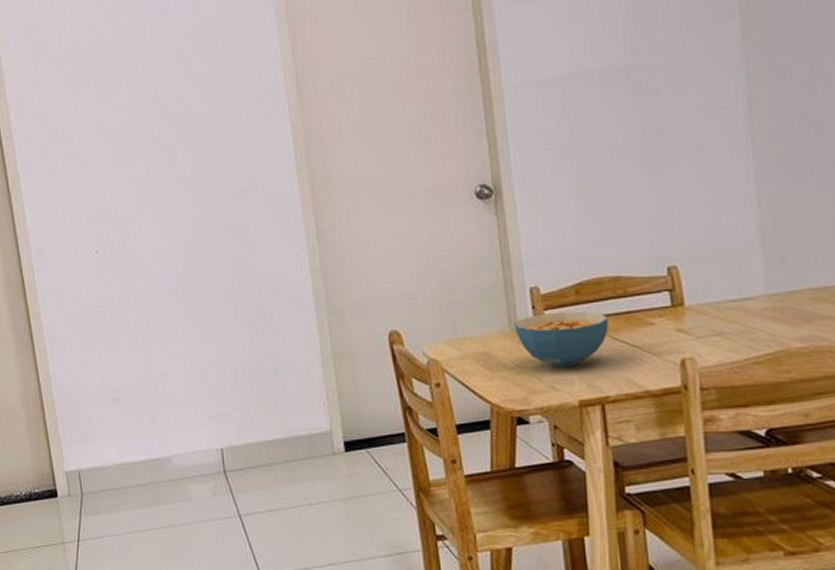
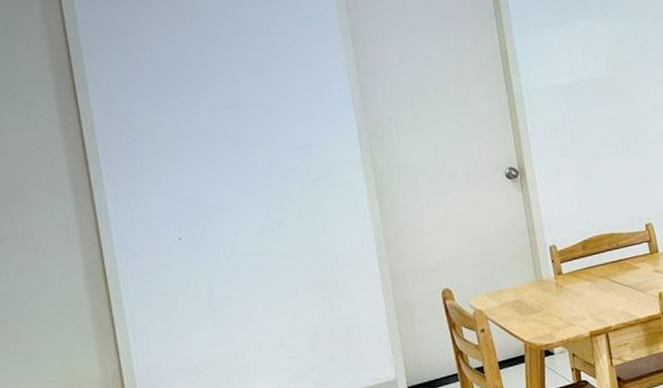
cereal bowl: present [514,311,609,367] -> none [539,262,608,308]

